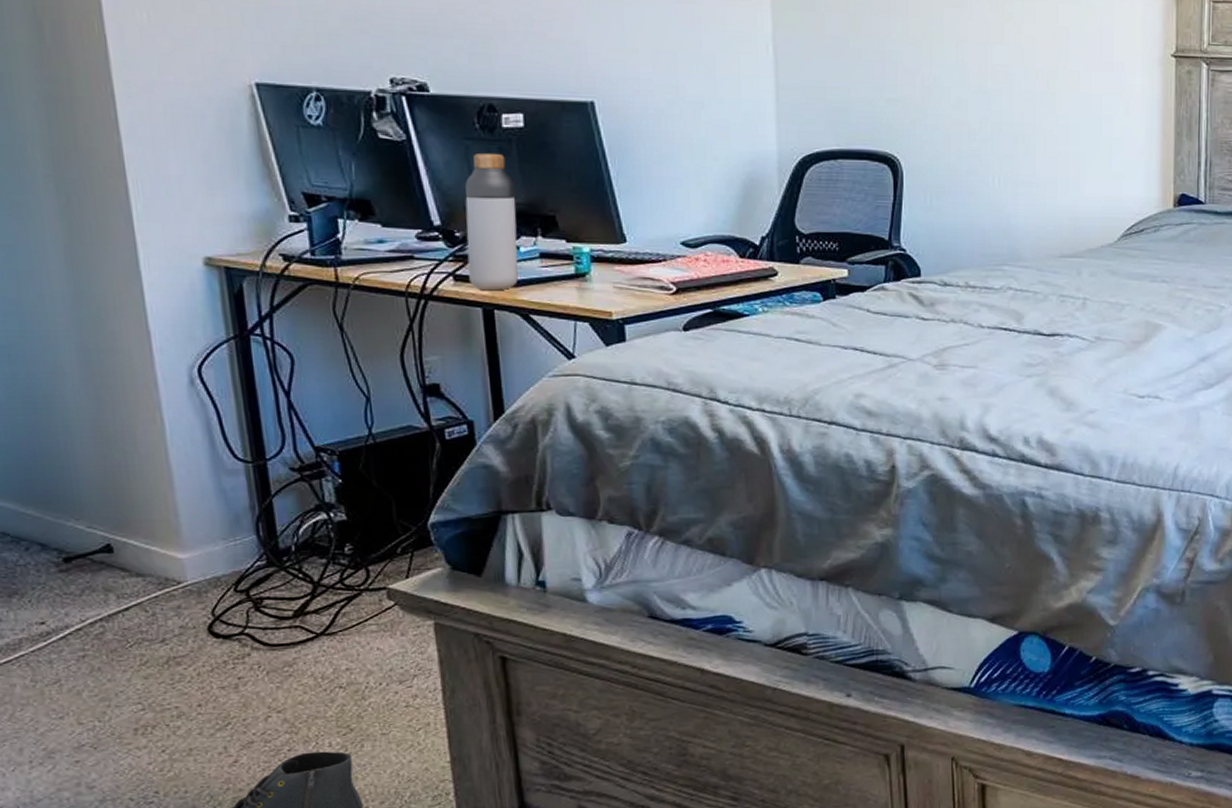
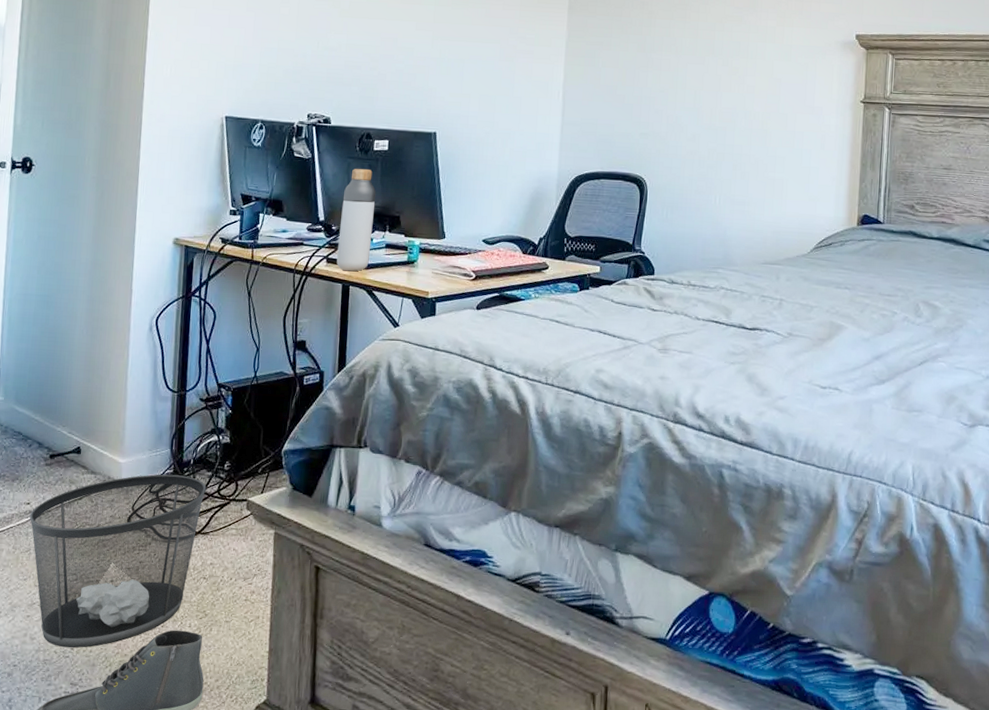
waste bin: none [48,566,323,793] -> present [29,474,207,648]

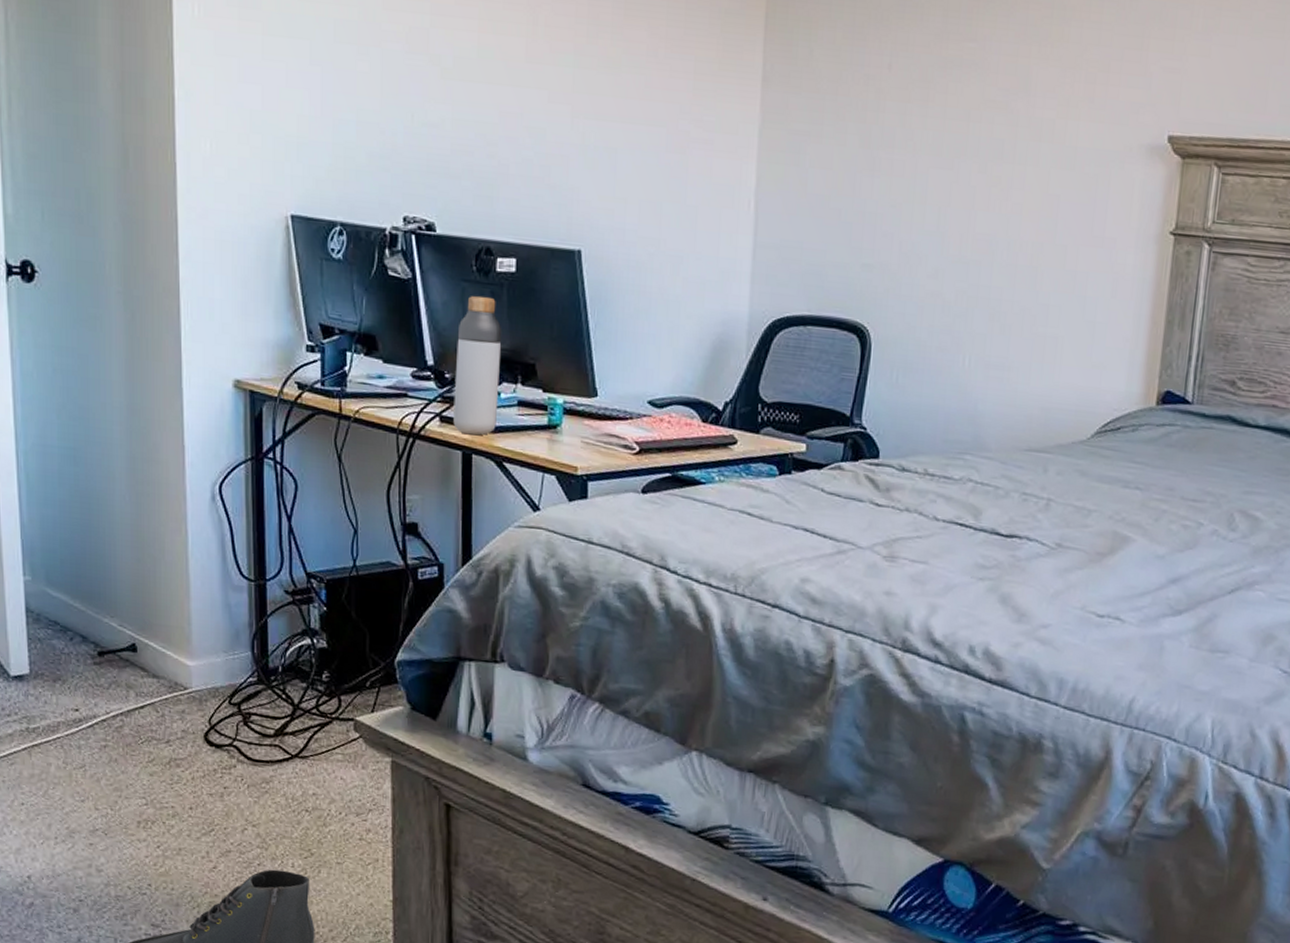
waste bin: present [29,474,207,648] -> none [80,682,301,885]

